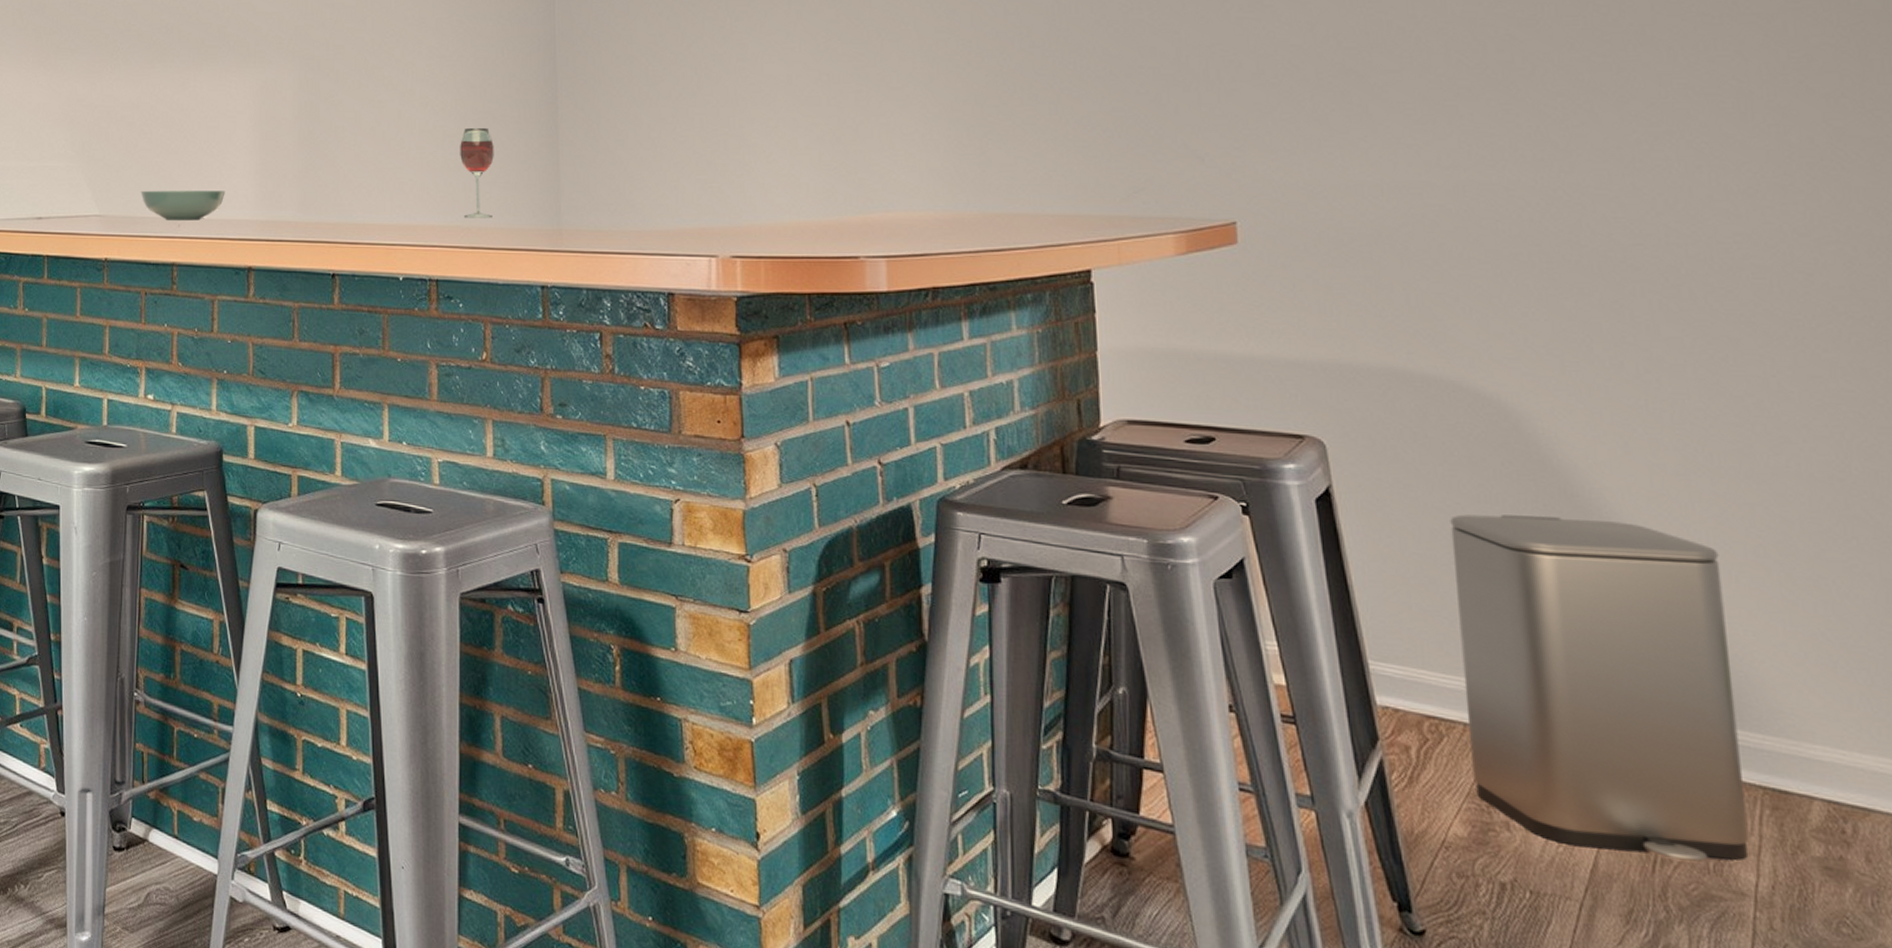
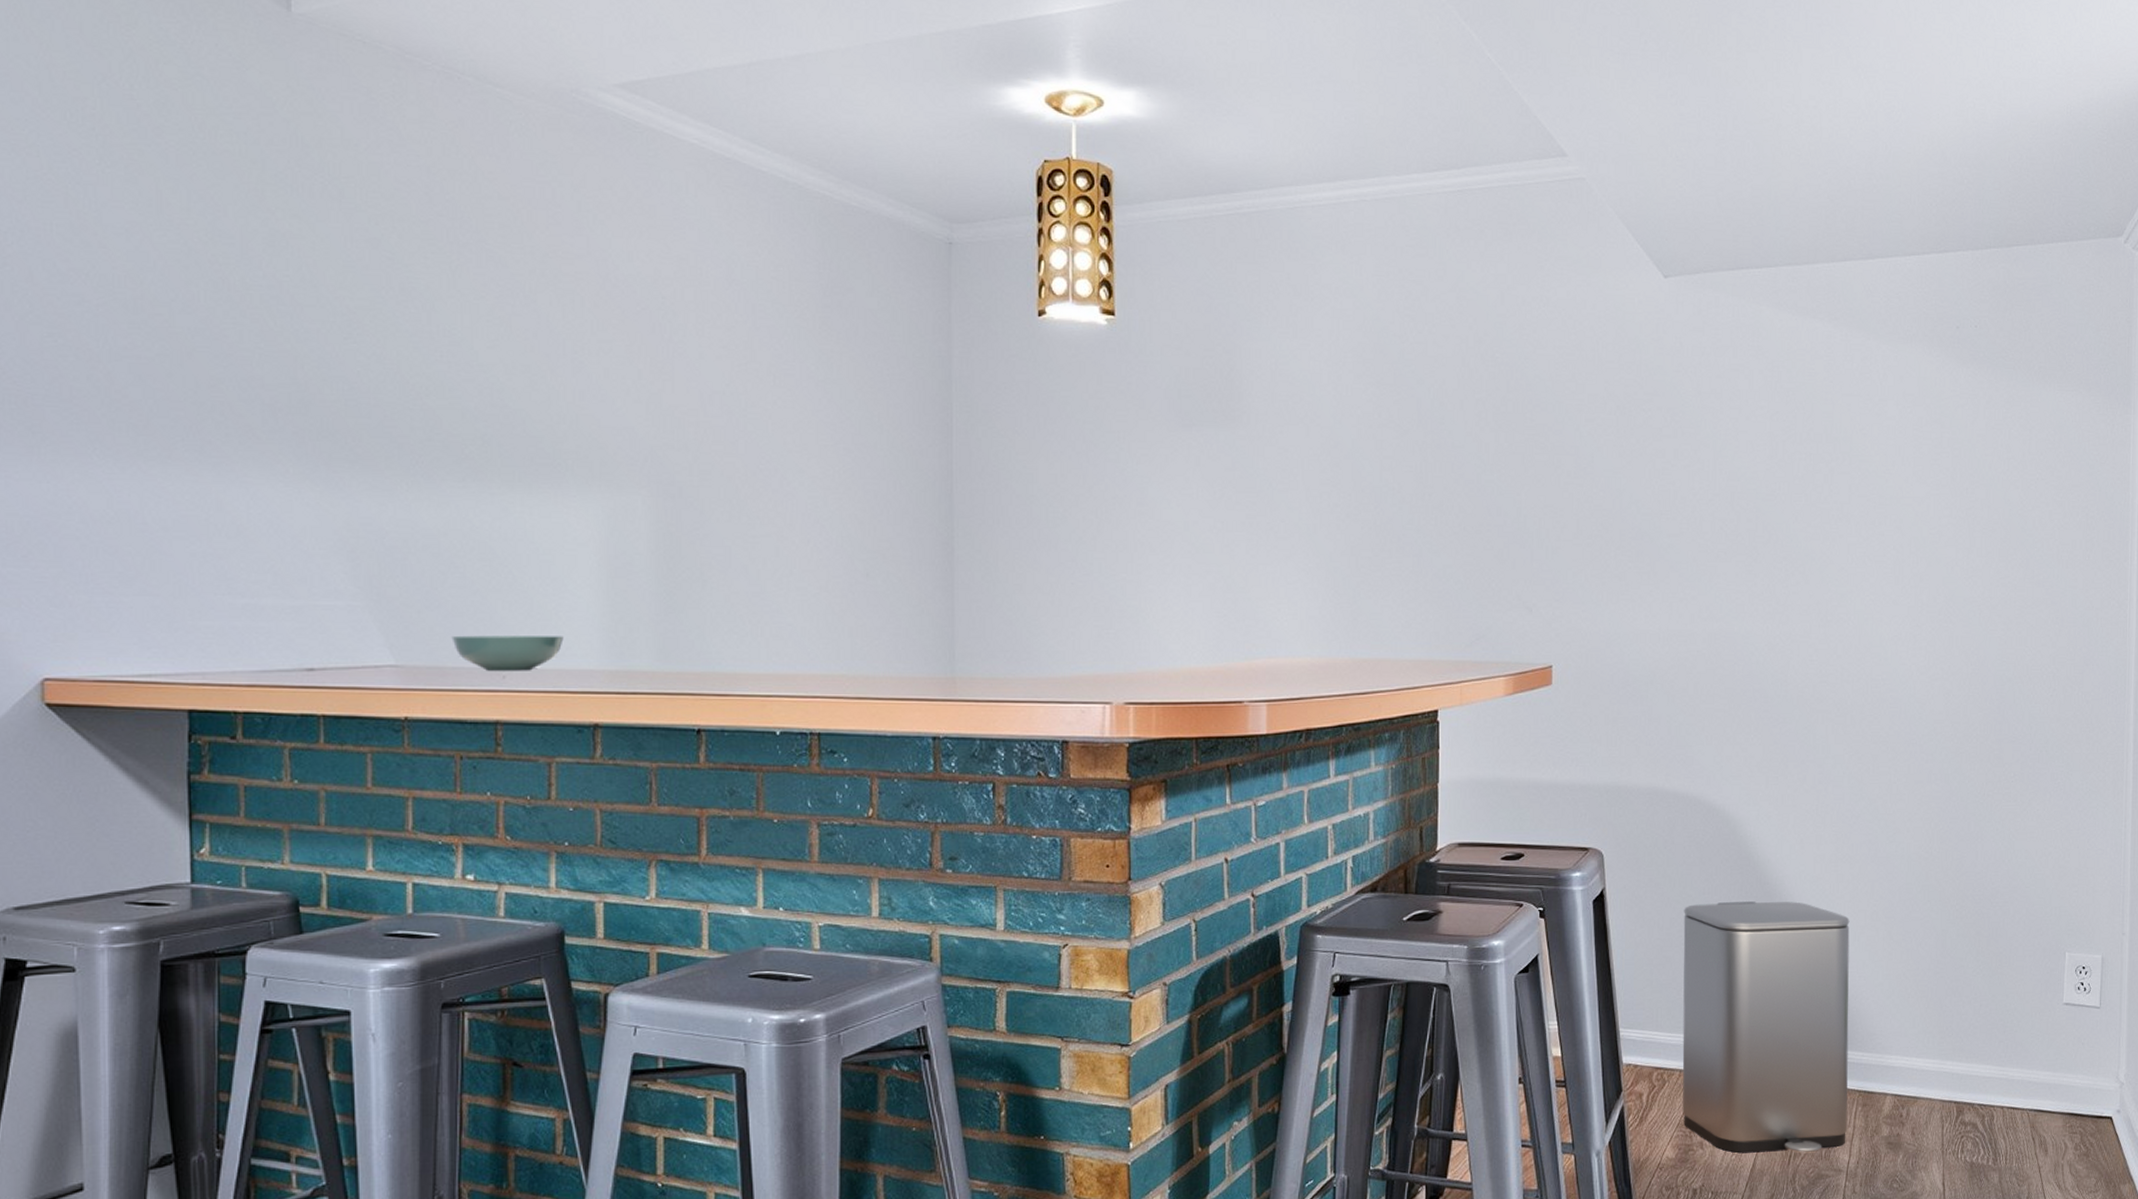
wineglass: present [460,128,494,218] -> none [846,569,884,666]

